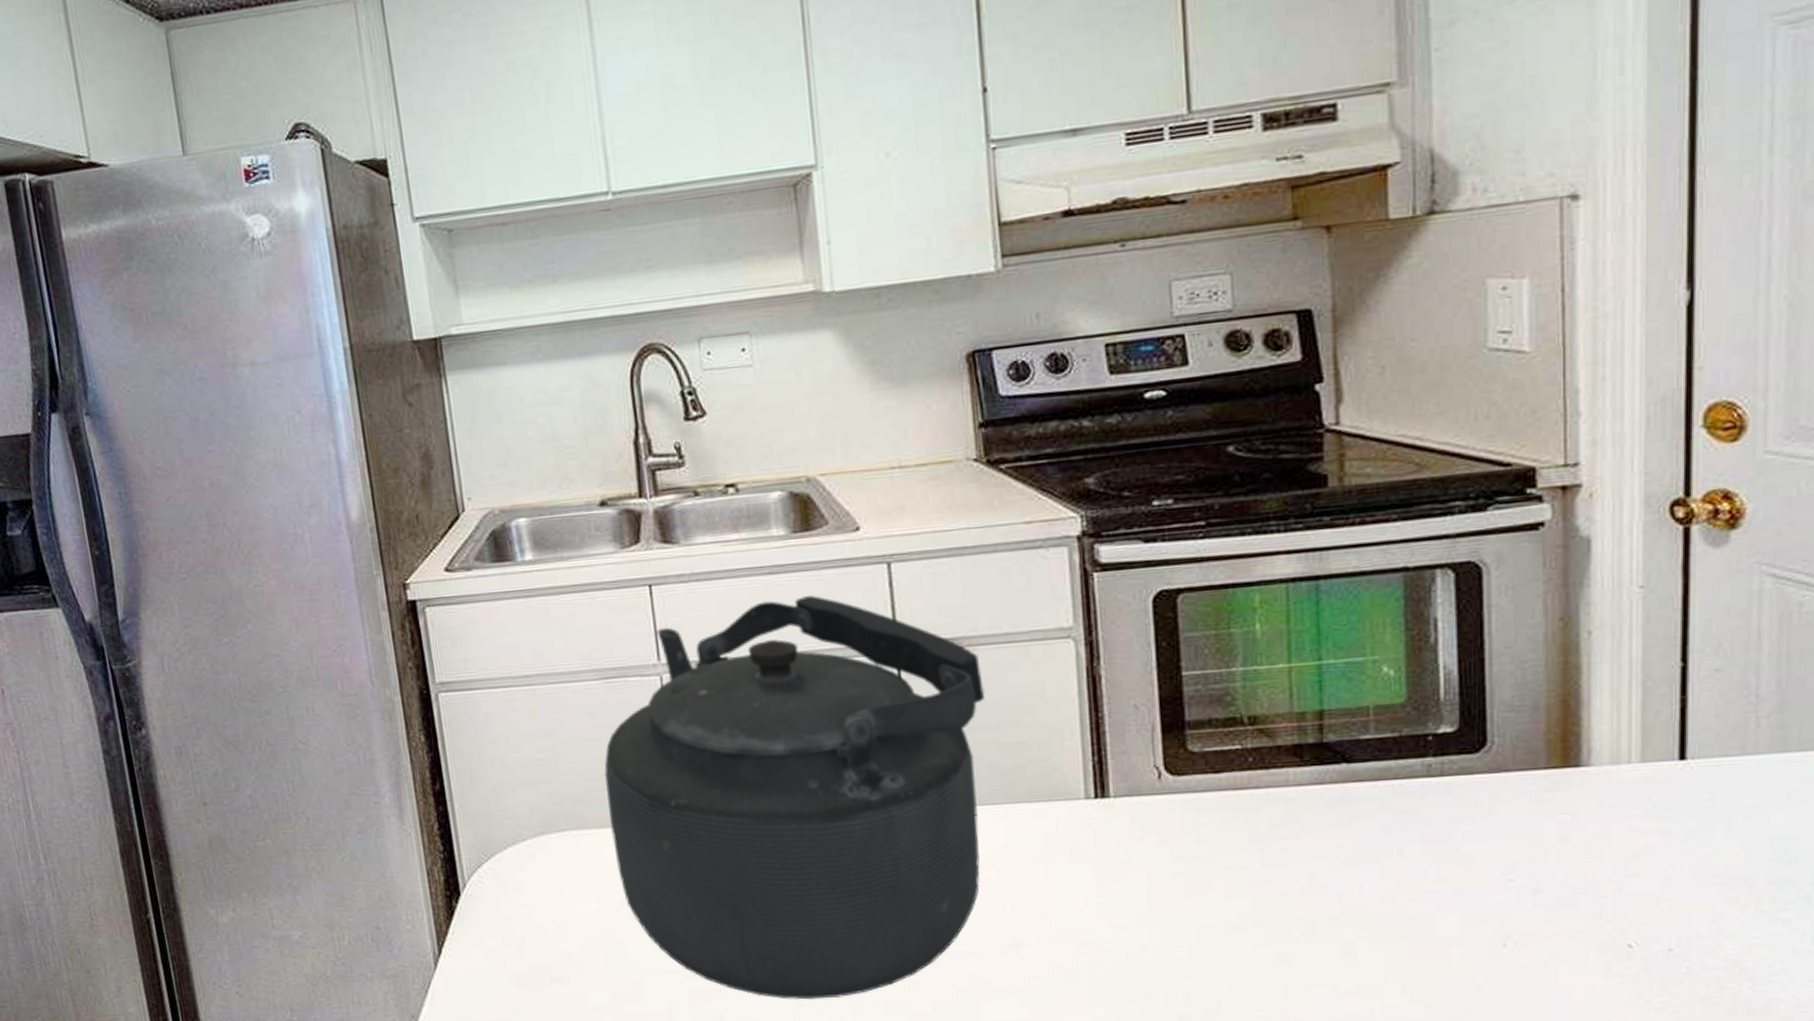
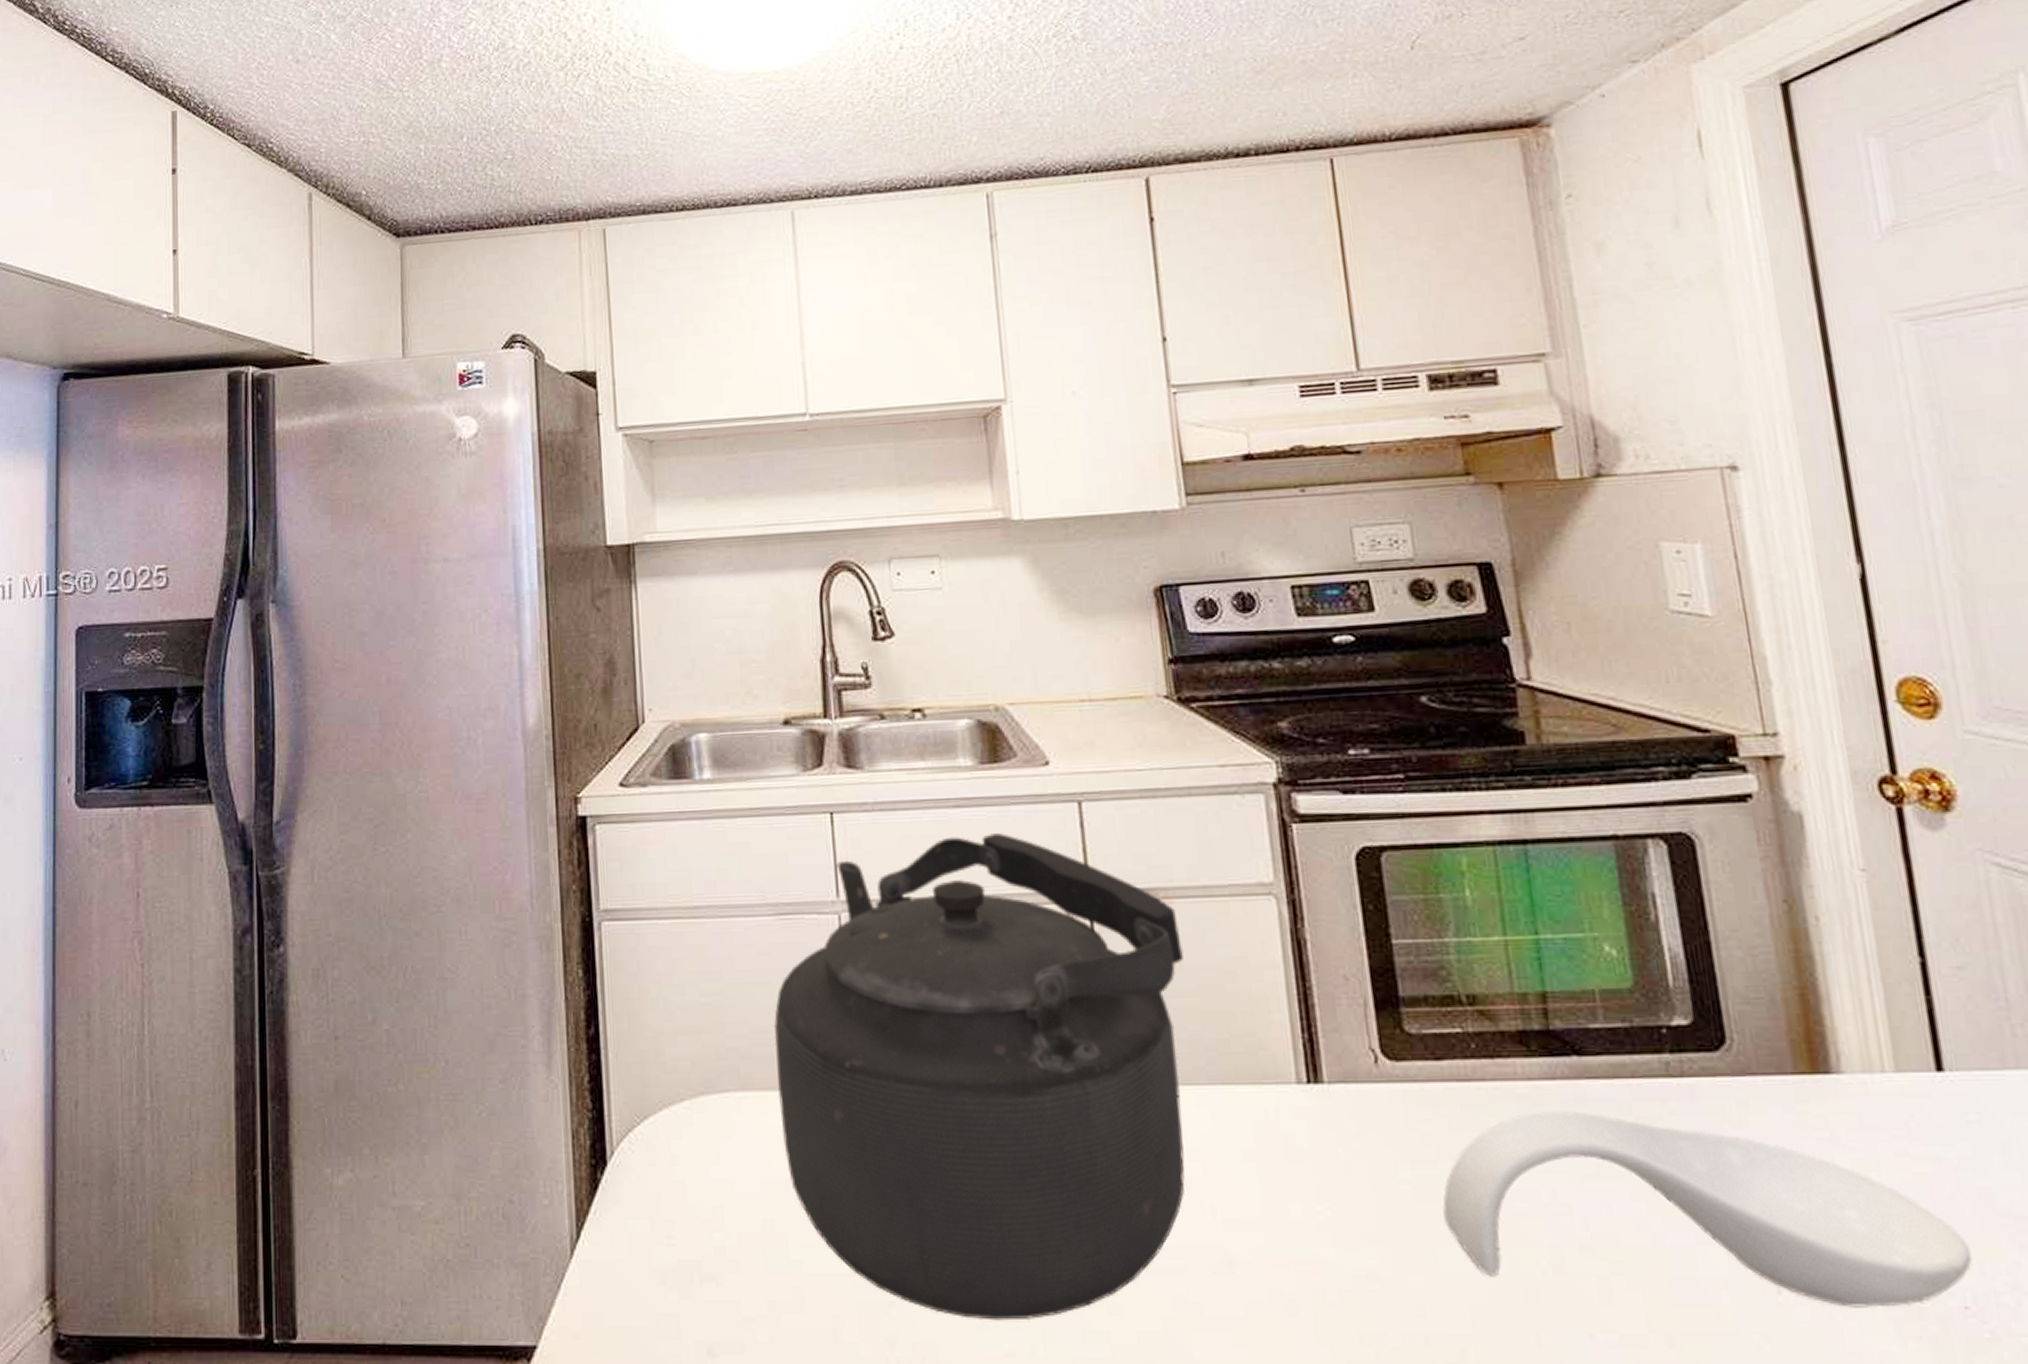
spoon rest: none [1211,809,1683,955] -> present [1442,1111,1973,1308]

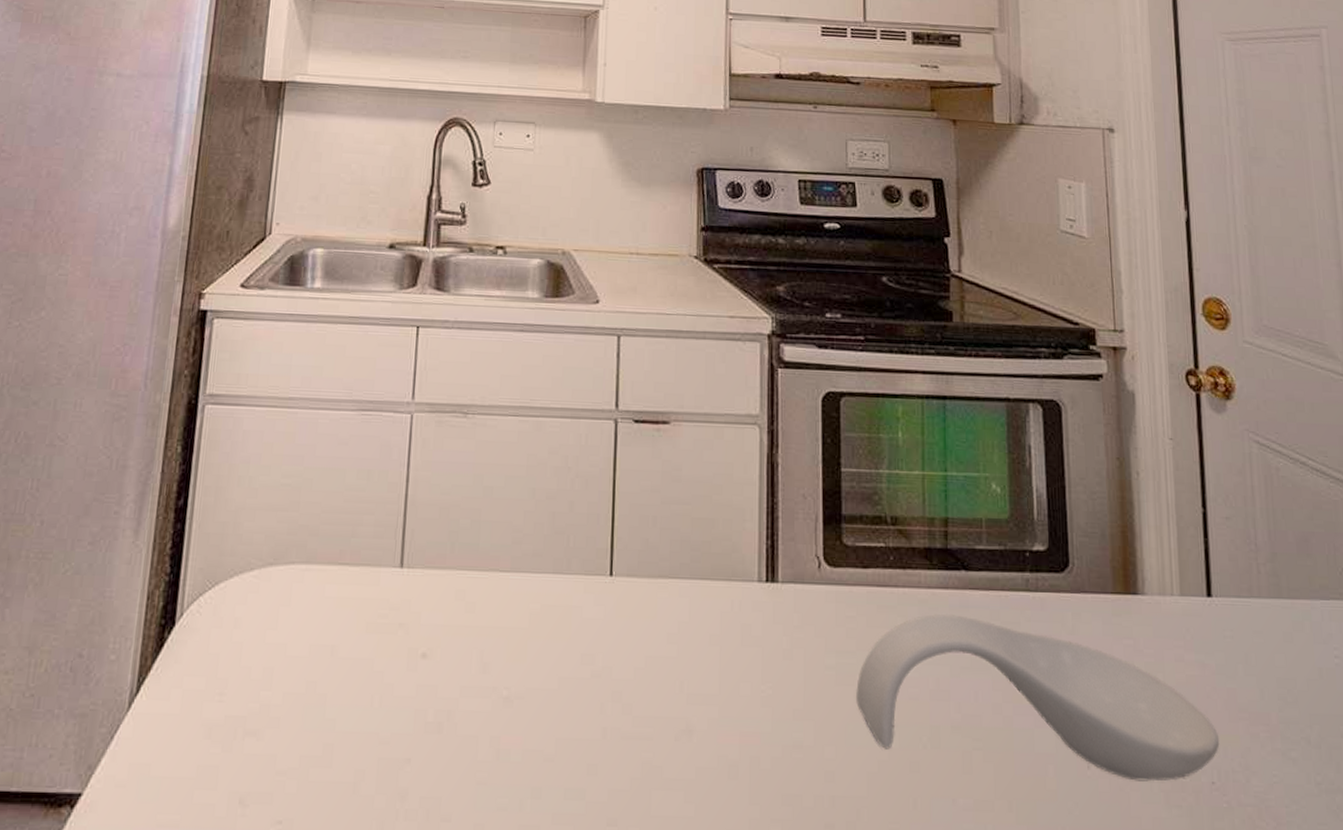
kettle: present [773,833,1185,1321] -> none [335,356,685,778]

